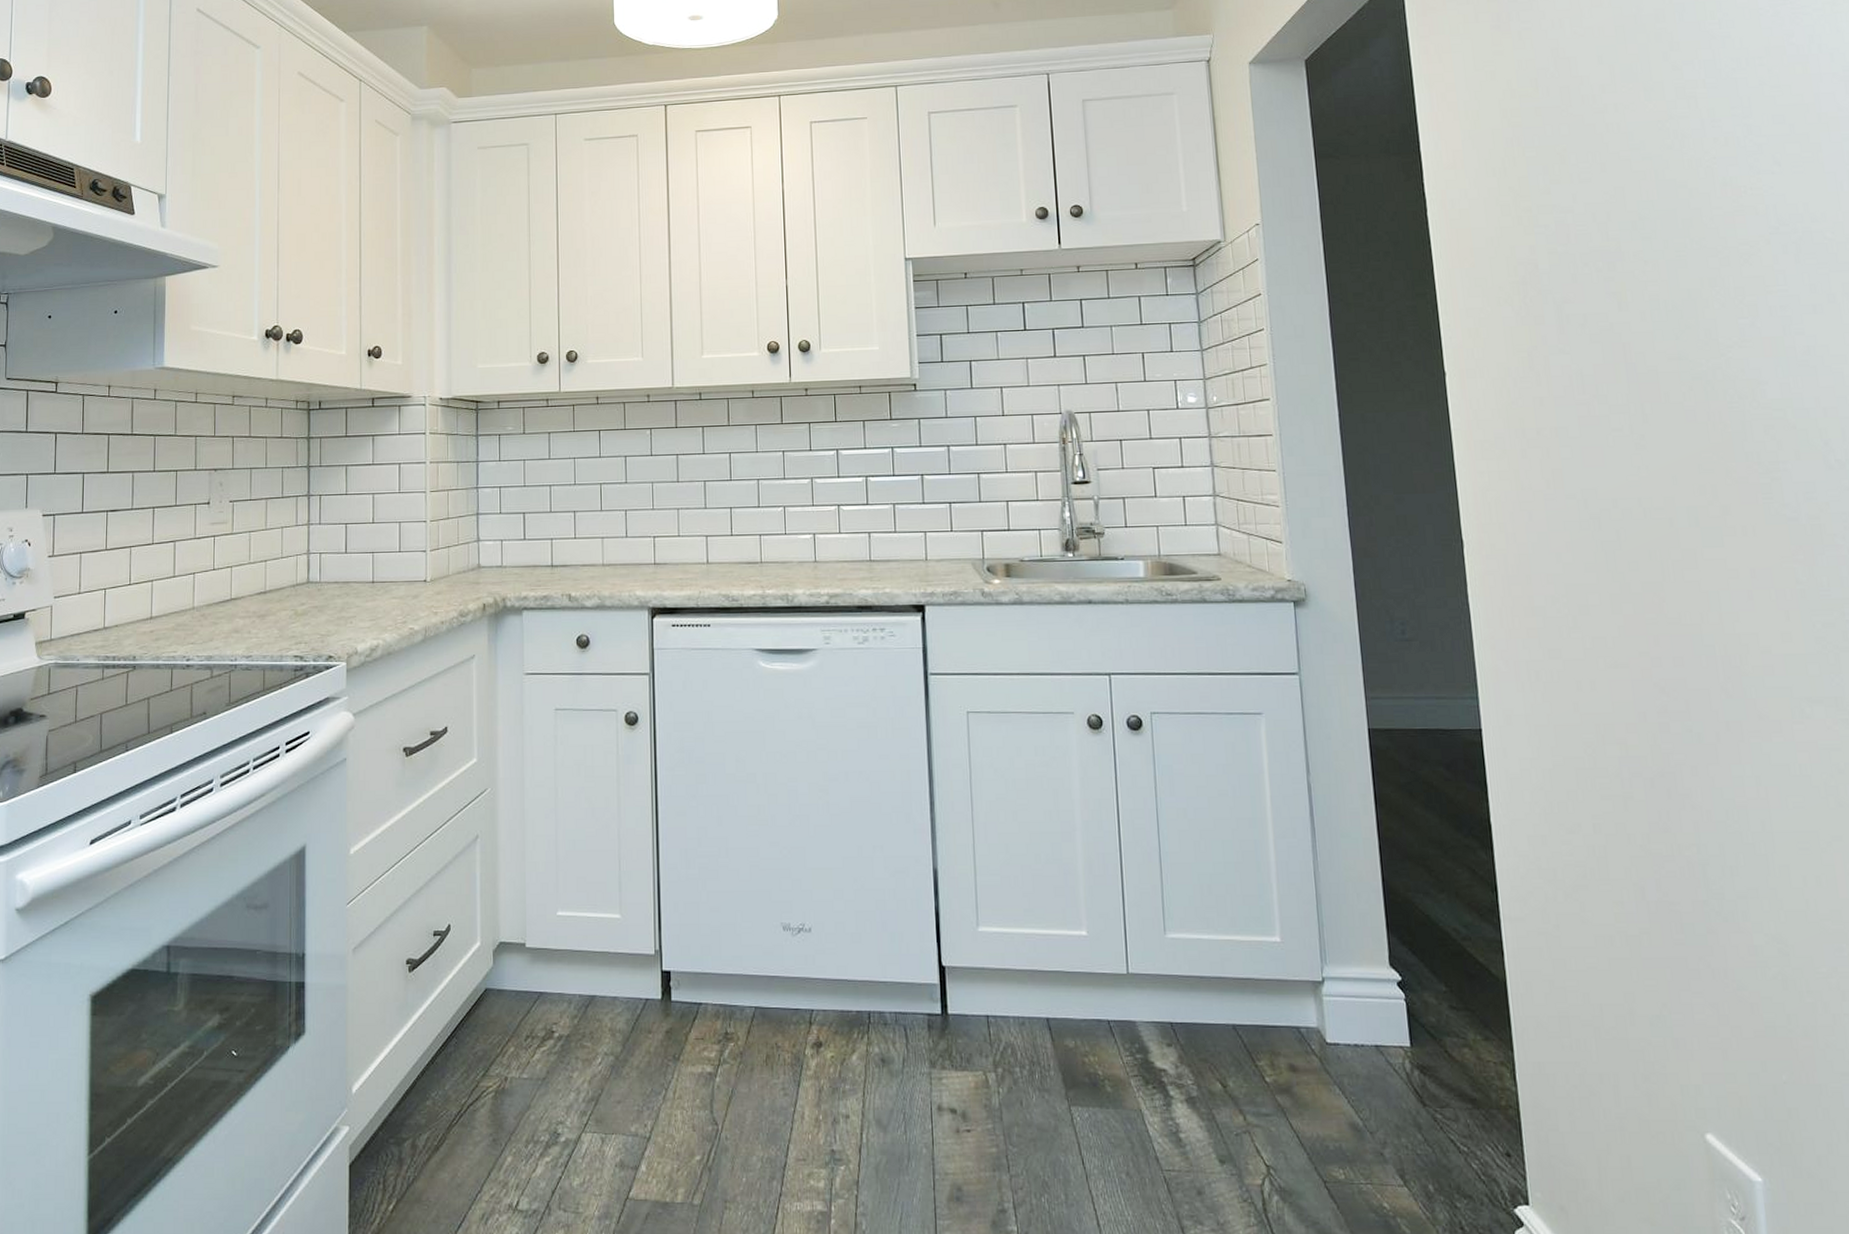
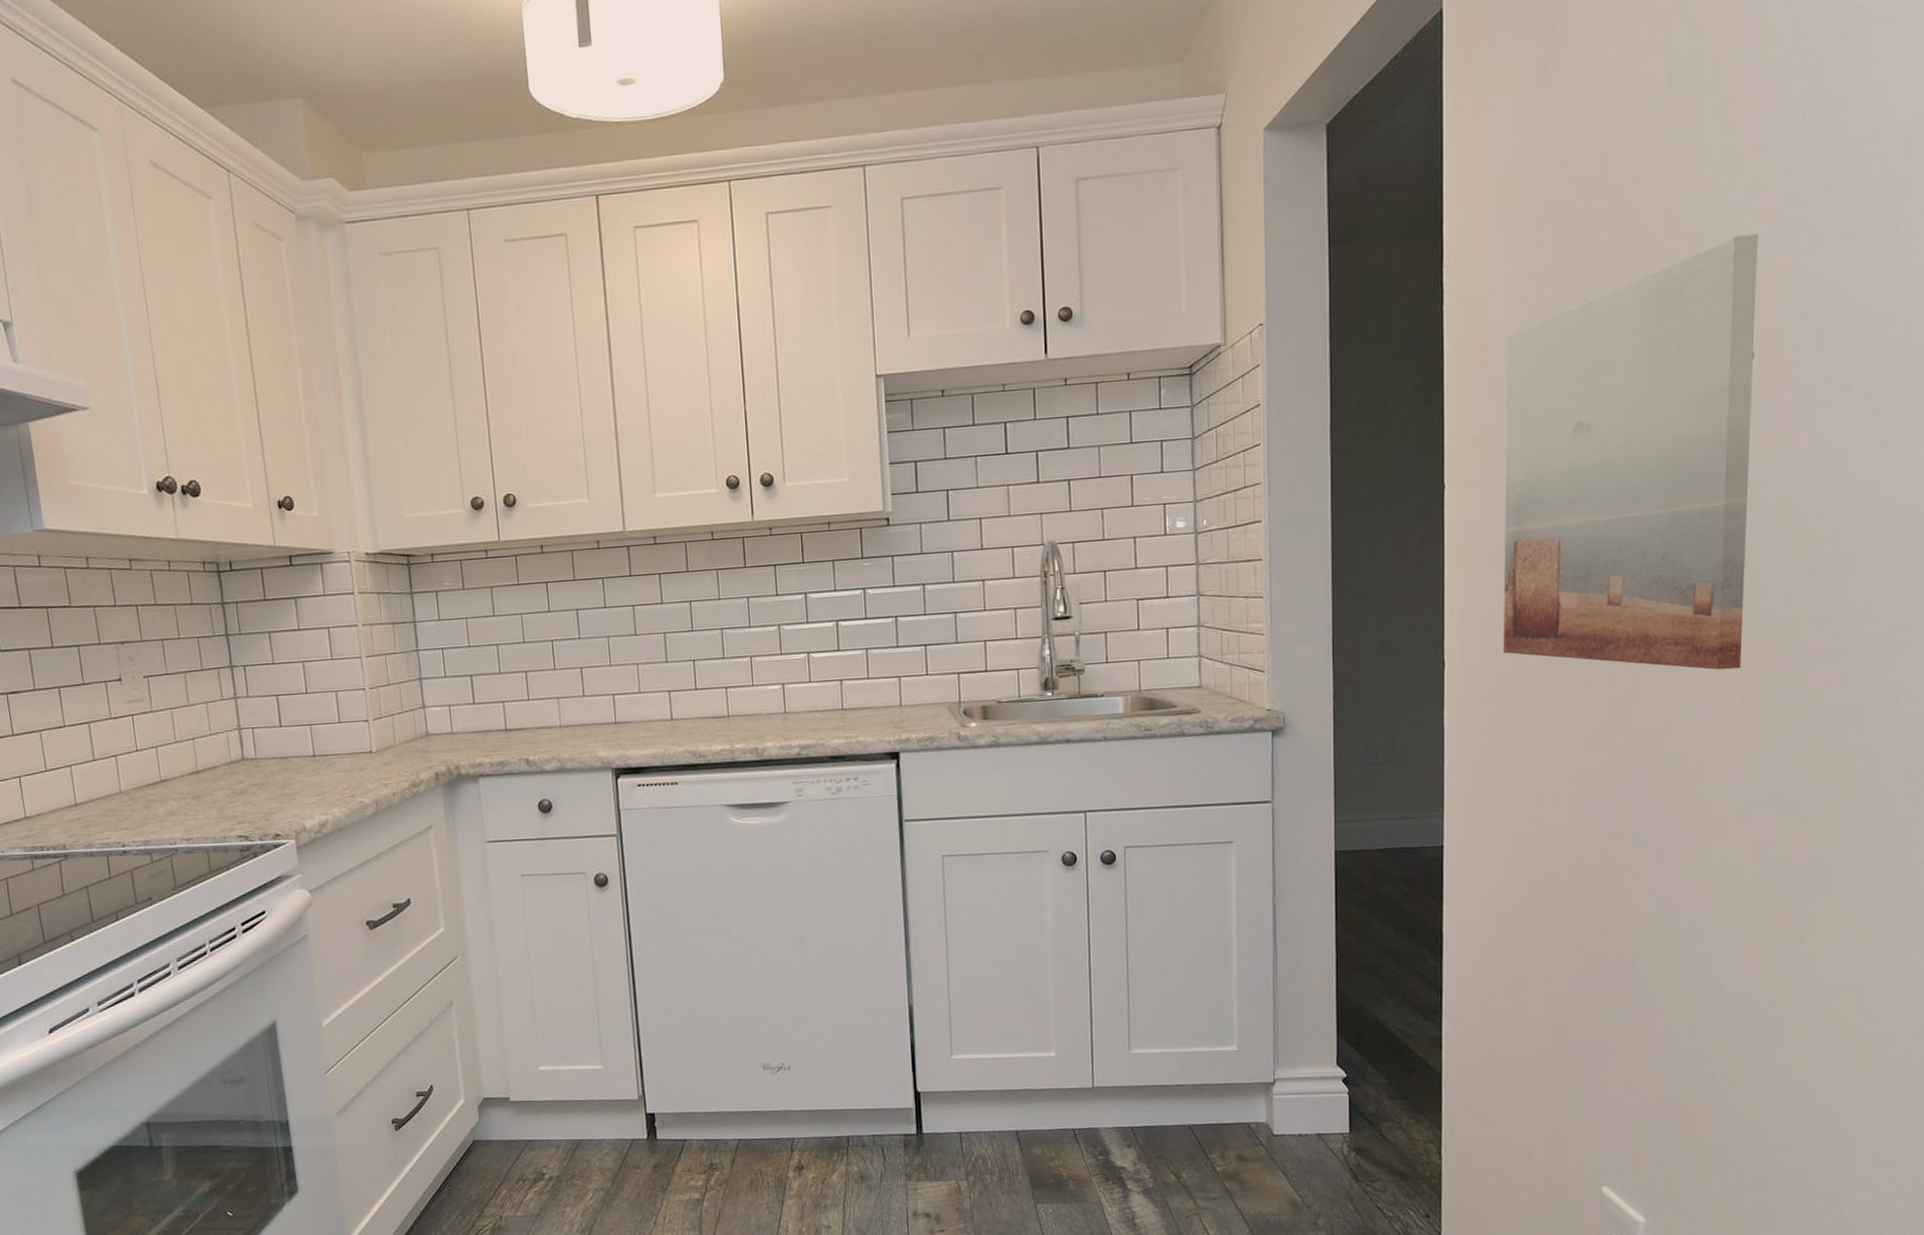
wall art: none [1491,158,1771,562] -> present [1502,234,1758,670]

